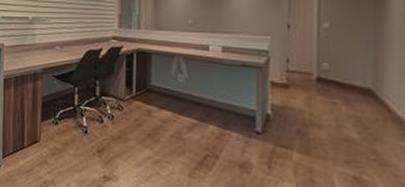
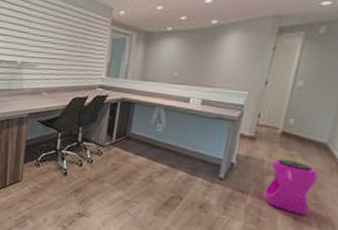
stool: none [310,107,371,174] -> present [263,158,319,215]

